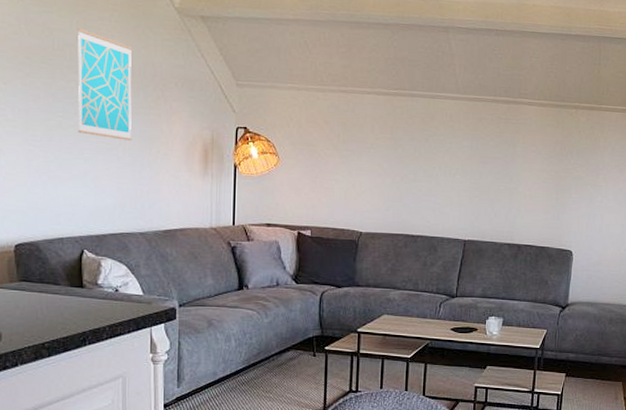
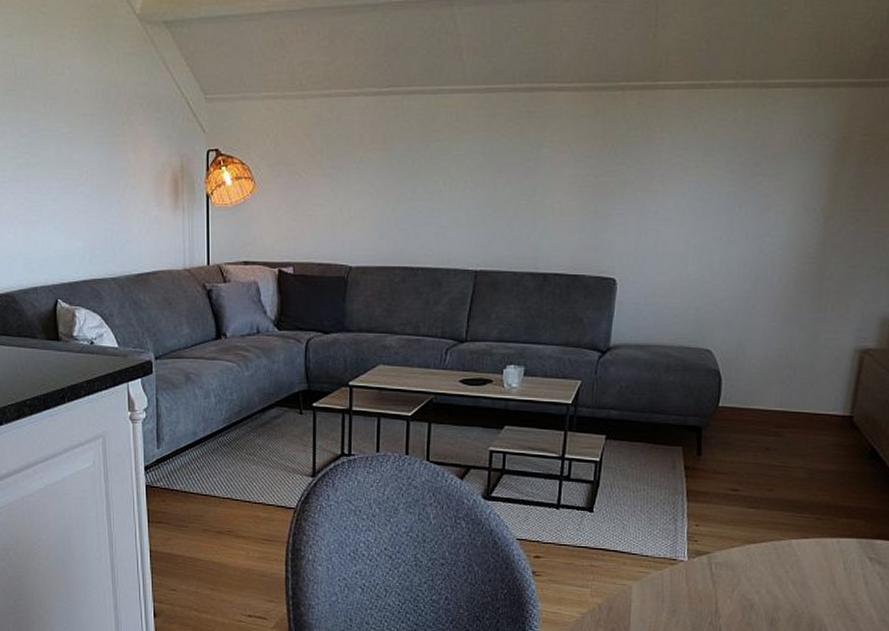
wall art: present [77,29,132,141] -> none [38,52,99,175]

